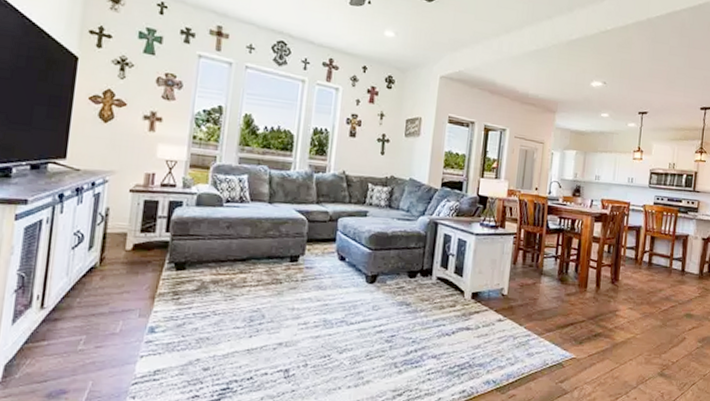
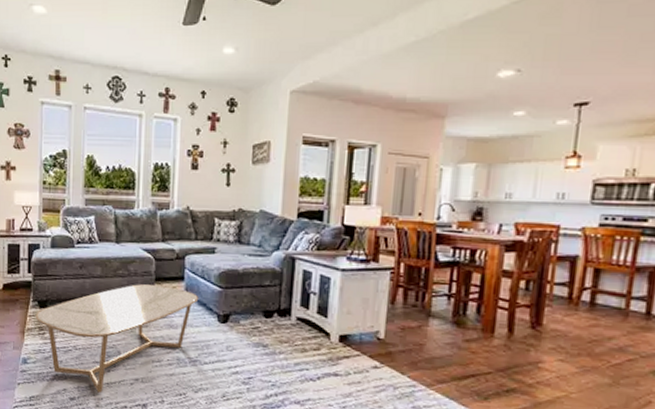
coffee table: none [169,245,349,361] -> present [35,284,199,393]

